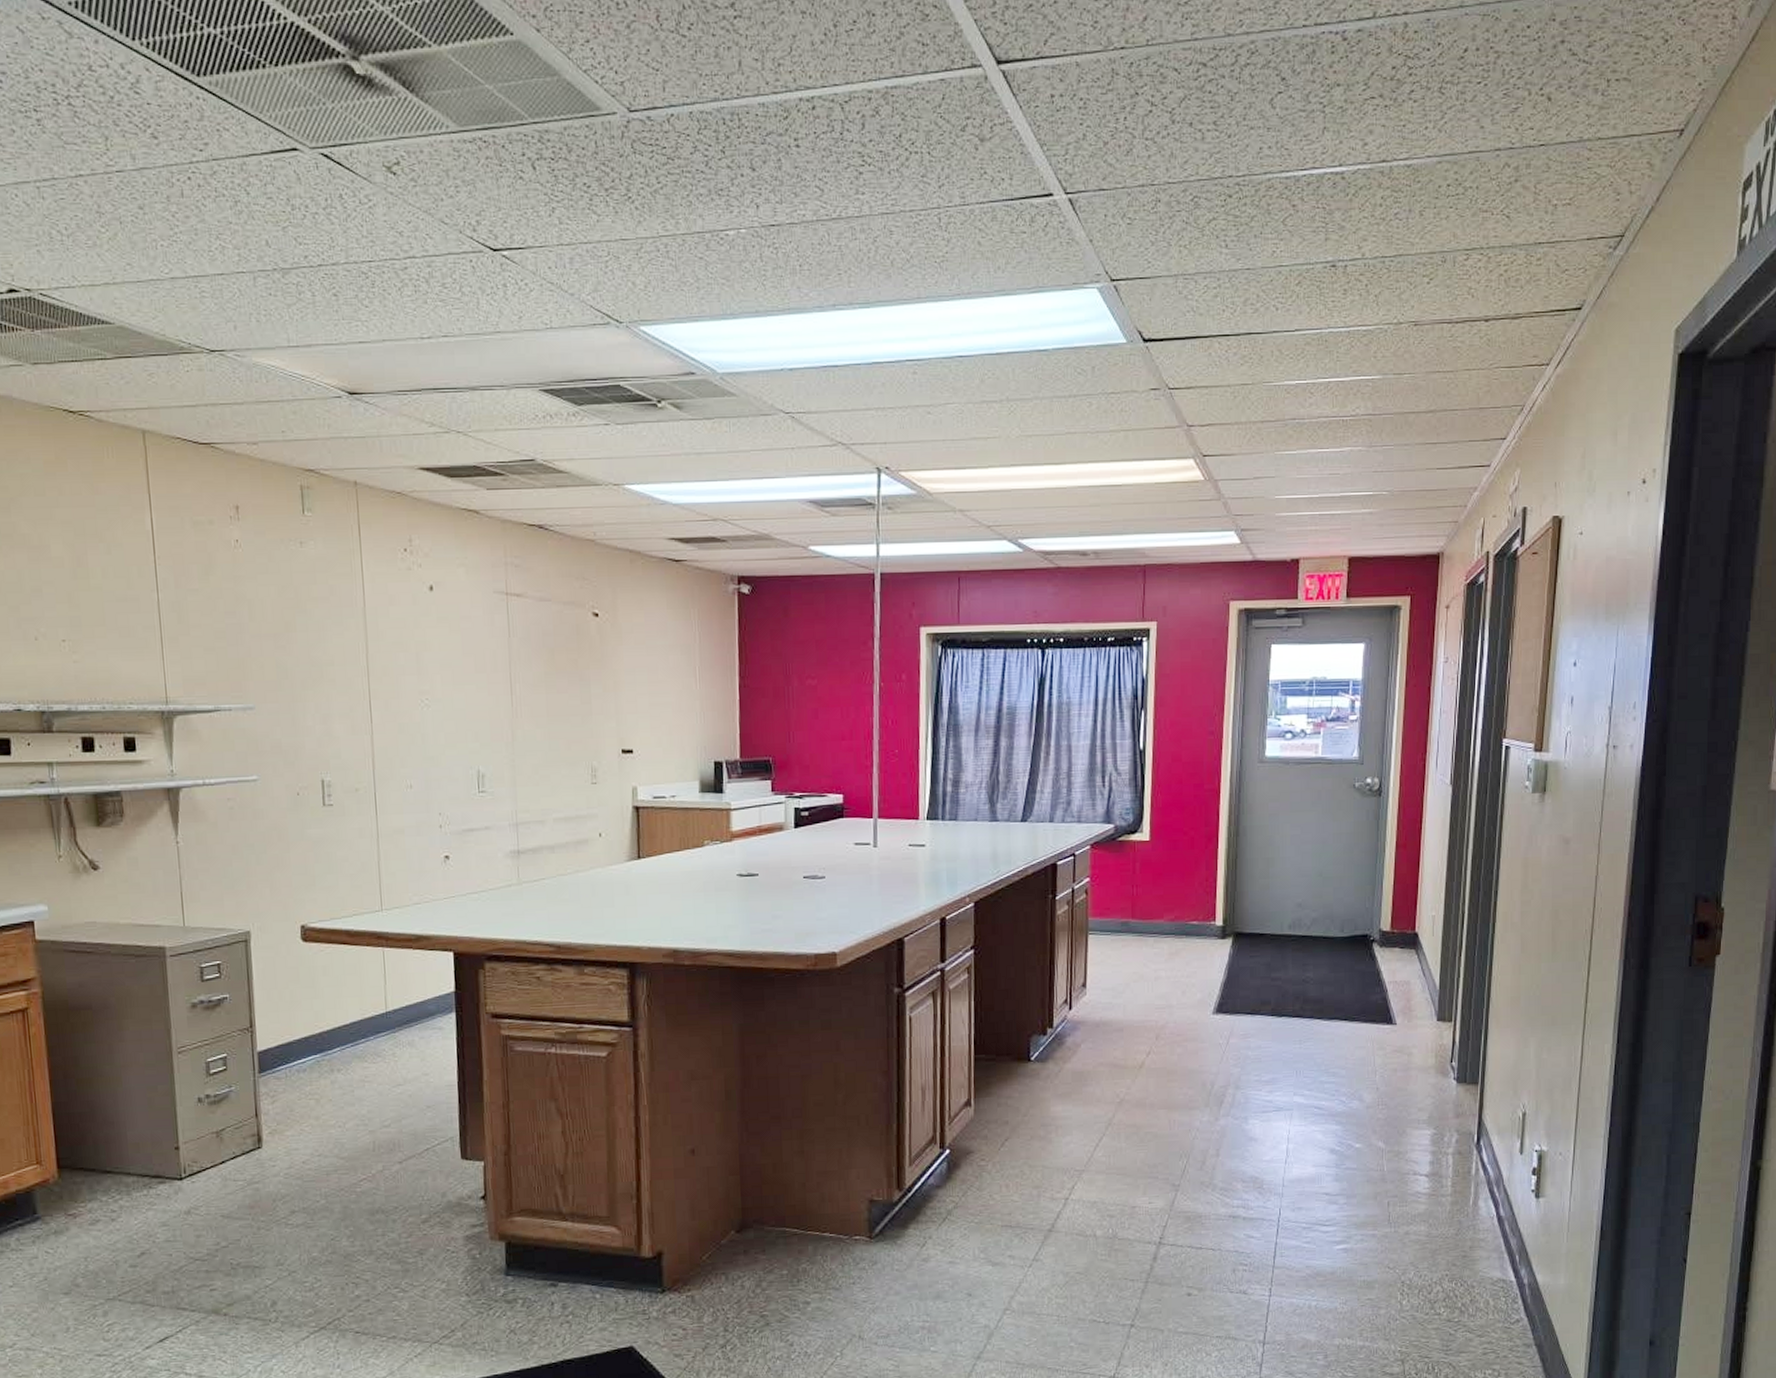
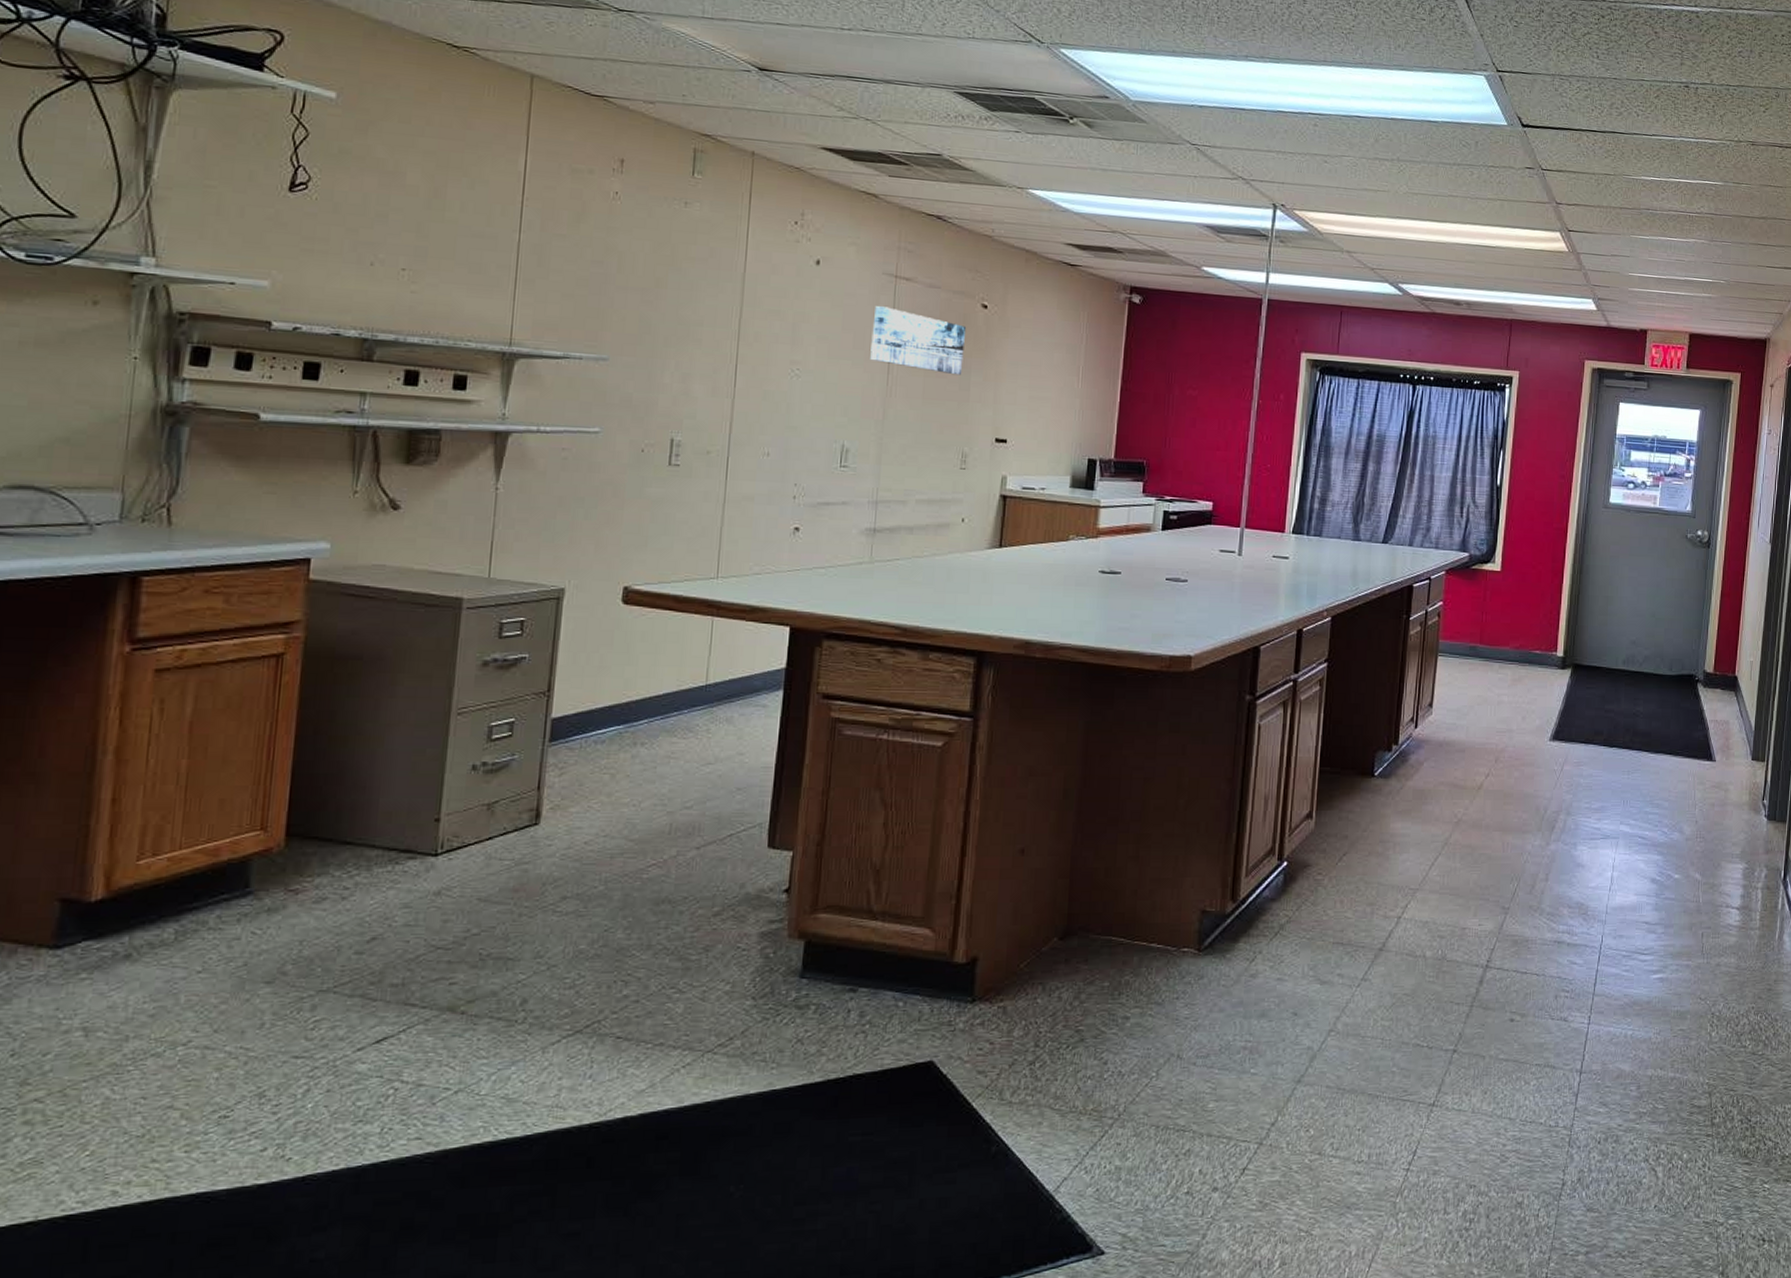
wall art: none [491,626,582,689] -> present [870,306,967,376]

